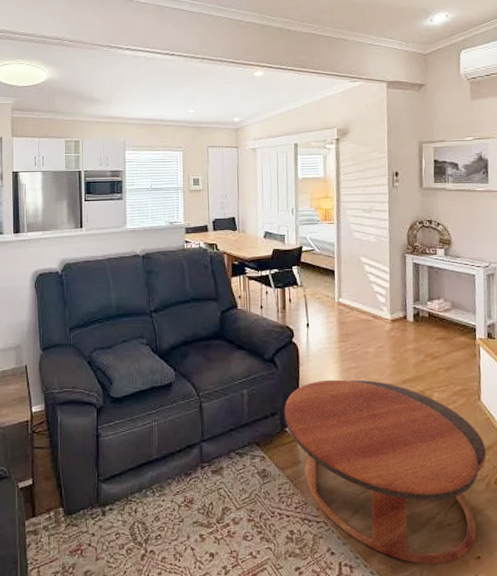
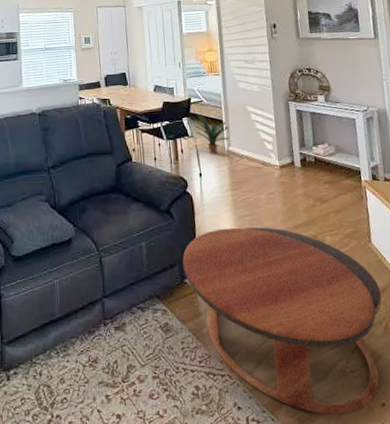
potted plant: none [305,263,341,305] -> present [195,114,230,154]

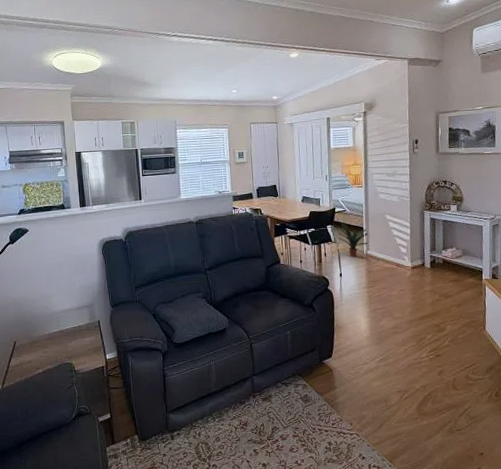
coffee table: present [182,227,383,415] -> none [322,318,490,462]

